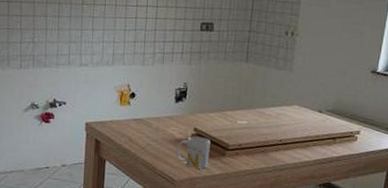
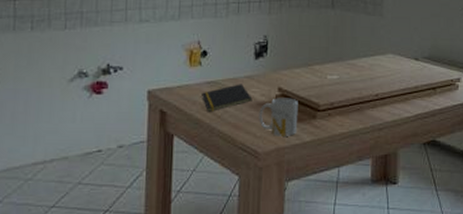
notepad: none [128,122,172,144] -> present [200,84,253,113]

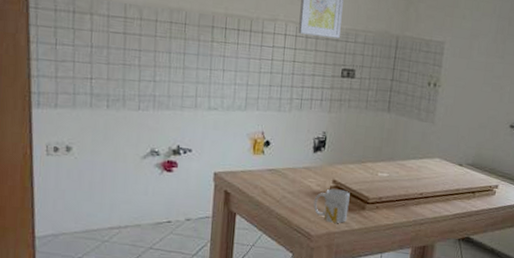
notepad: present [200,84,253,113] -> none [262,173,309,197]

